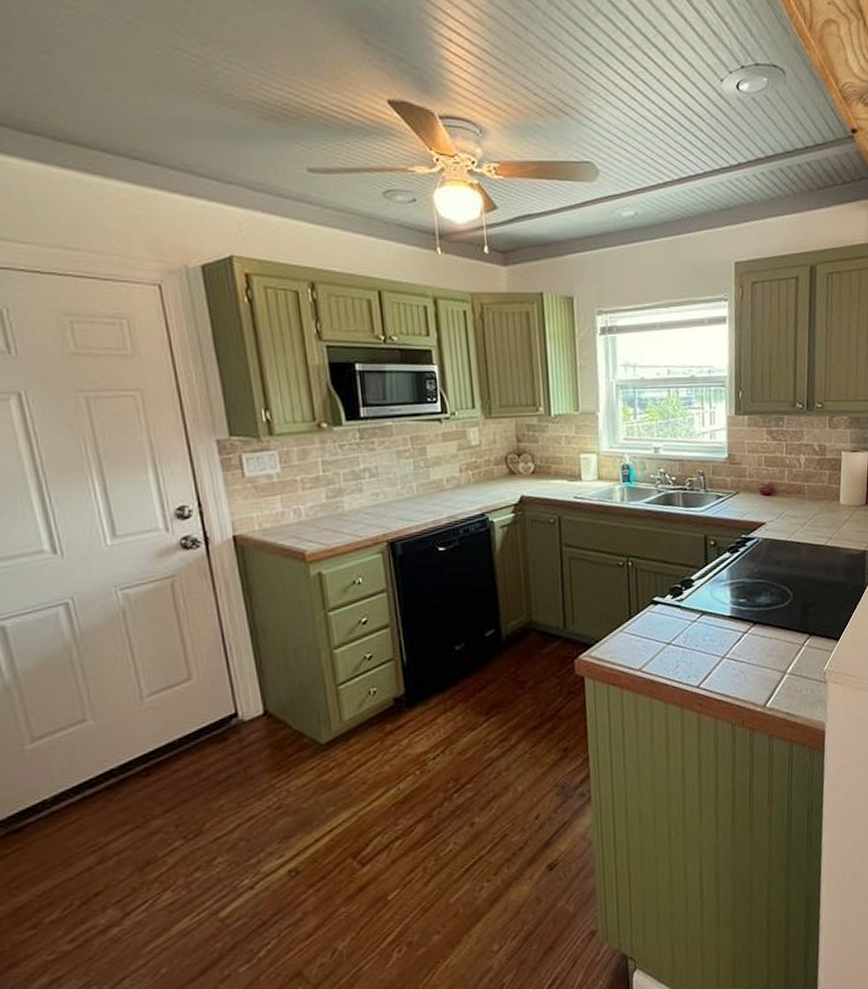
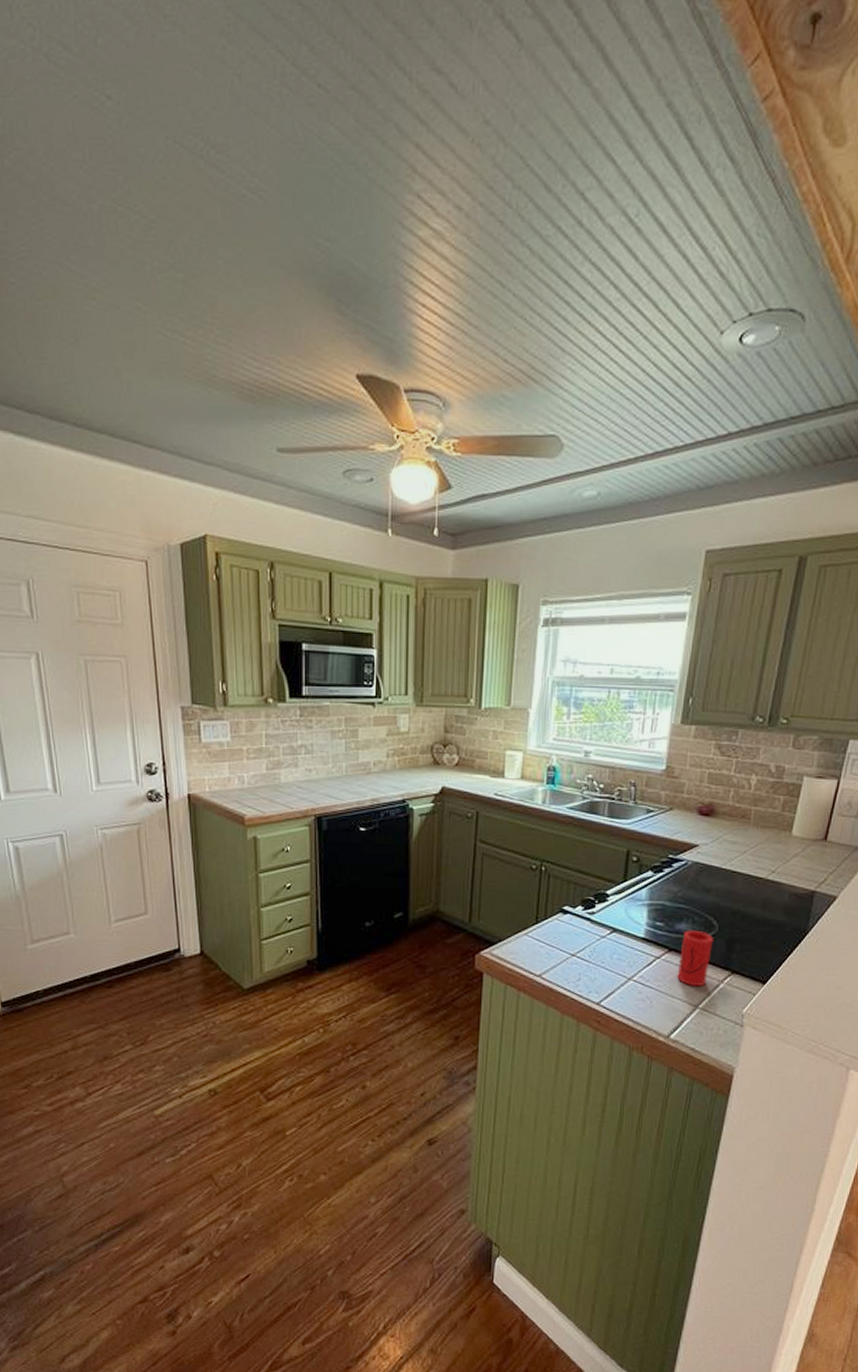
cup: none [764,601,791,654] -> present [677,930,713,987]

